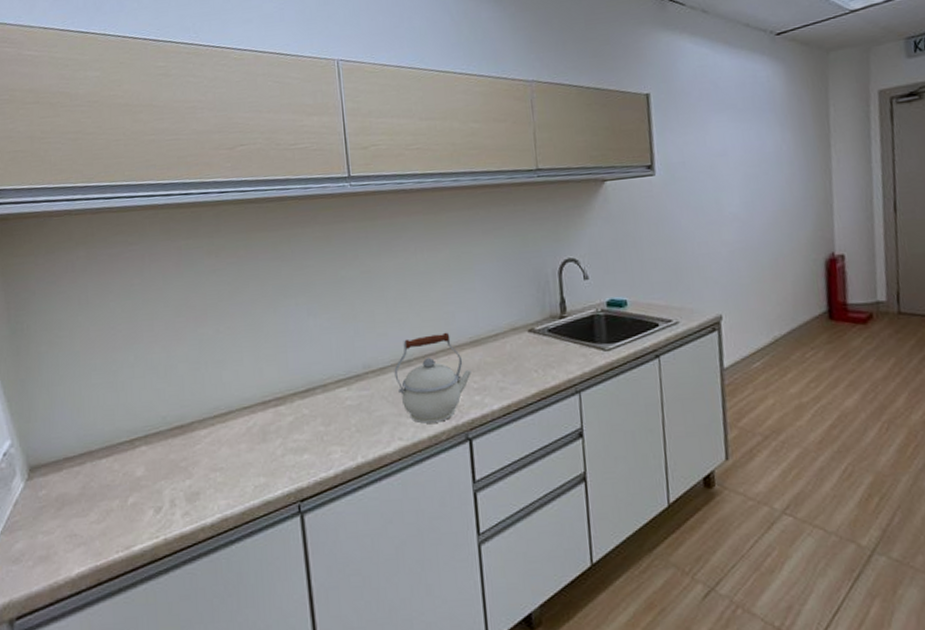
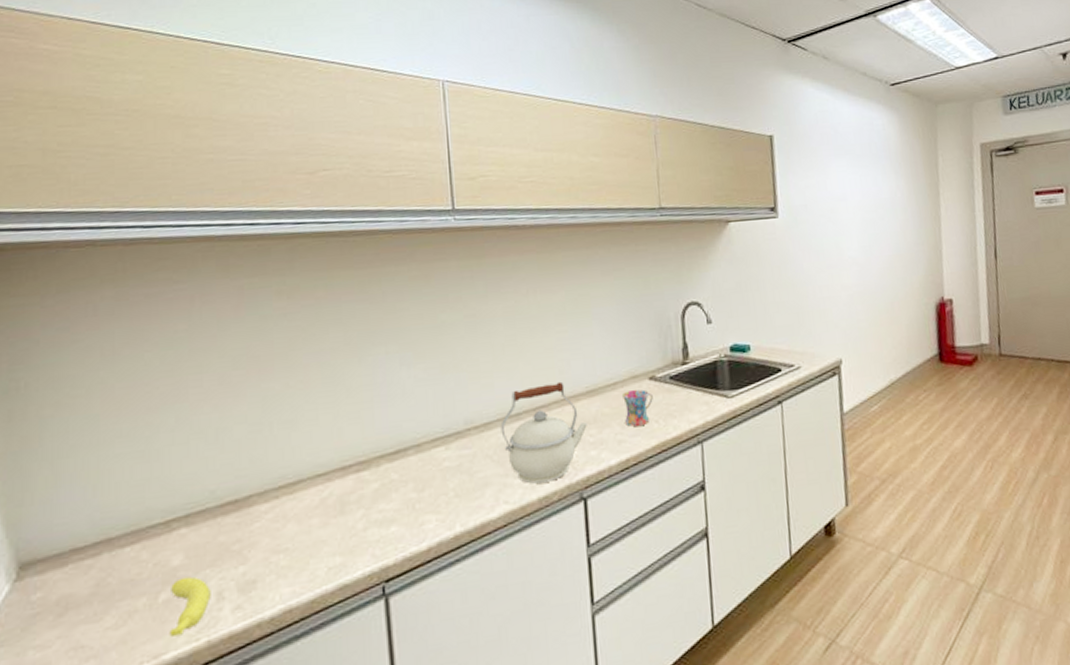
banana: none [136,486,166,533] -> present [169,576,211,637]
mug: none [502,341,533,376] -> present [621,389,653,428]

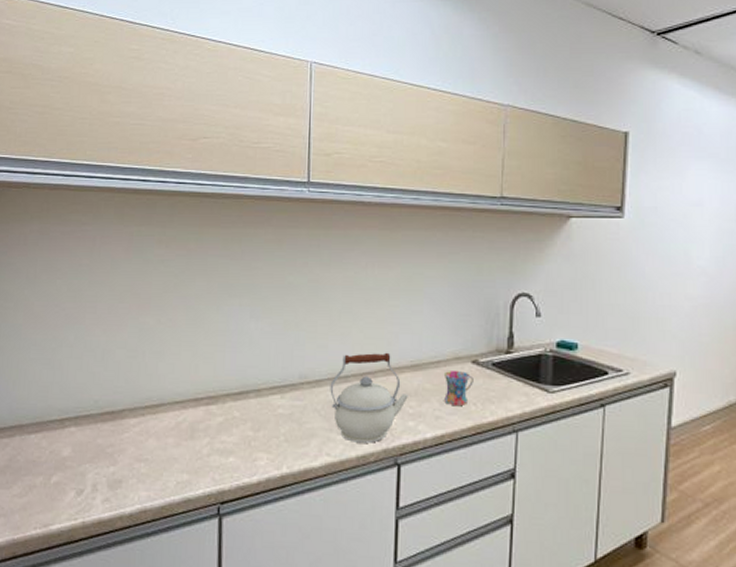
banana: present [169,576,211,637] -> none [56,467,88,513]

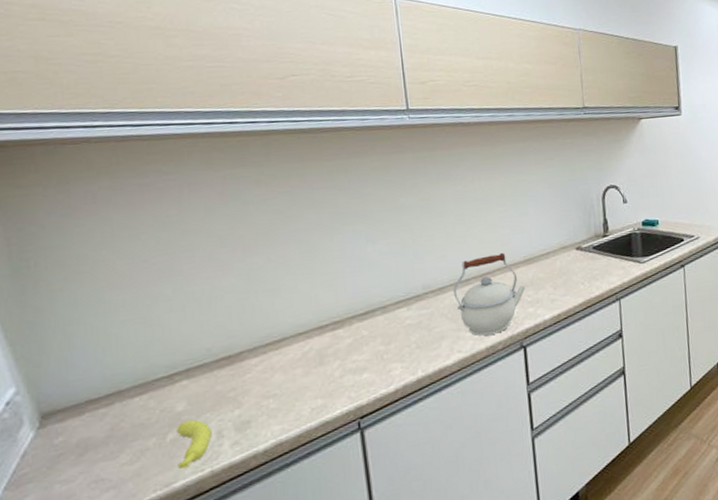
banana: none [56,467,88,513] -> present [177,419,212,469]
mug: present [443,371,474,407] -> none [553,258,580,289]

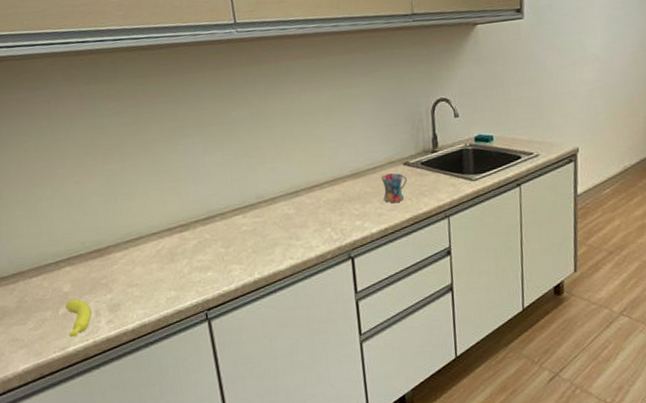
kettle: present [453,252,525,336] -> none [284,166,353,245]
mug: none [553,258,580,289] -> present [380,173,407,204]

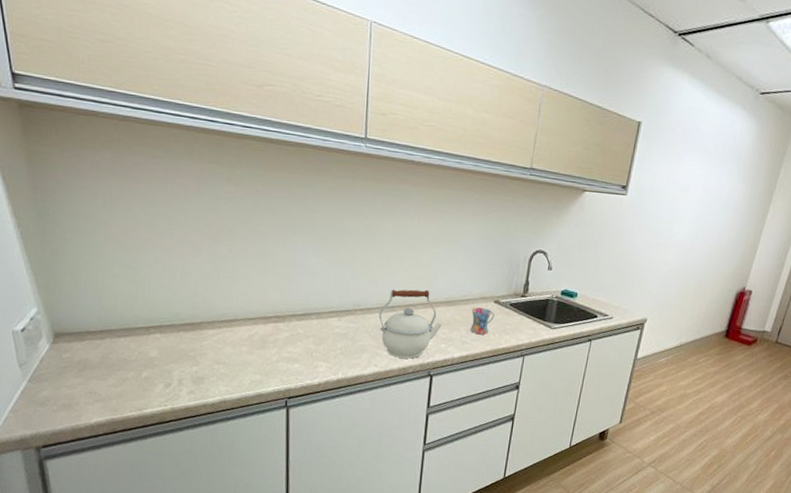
banana: present [65,299,92,337] -> none [148,365,175,400]
kettle: none [284,166,353,245] -> present [379,289,442,359]

